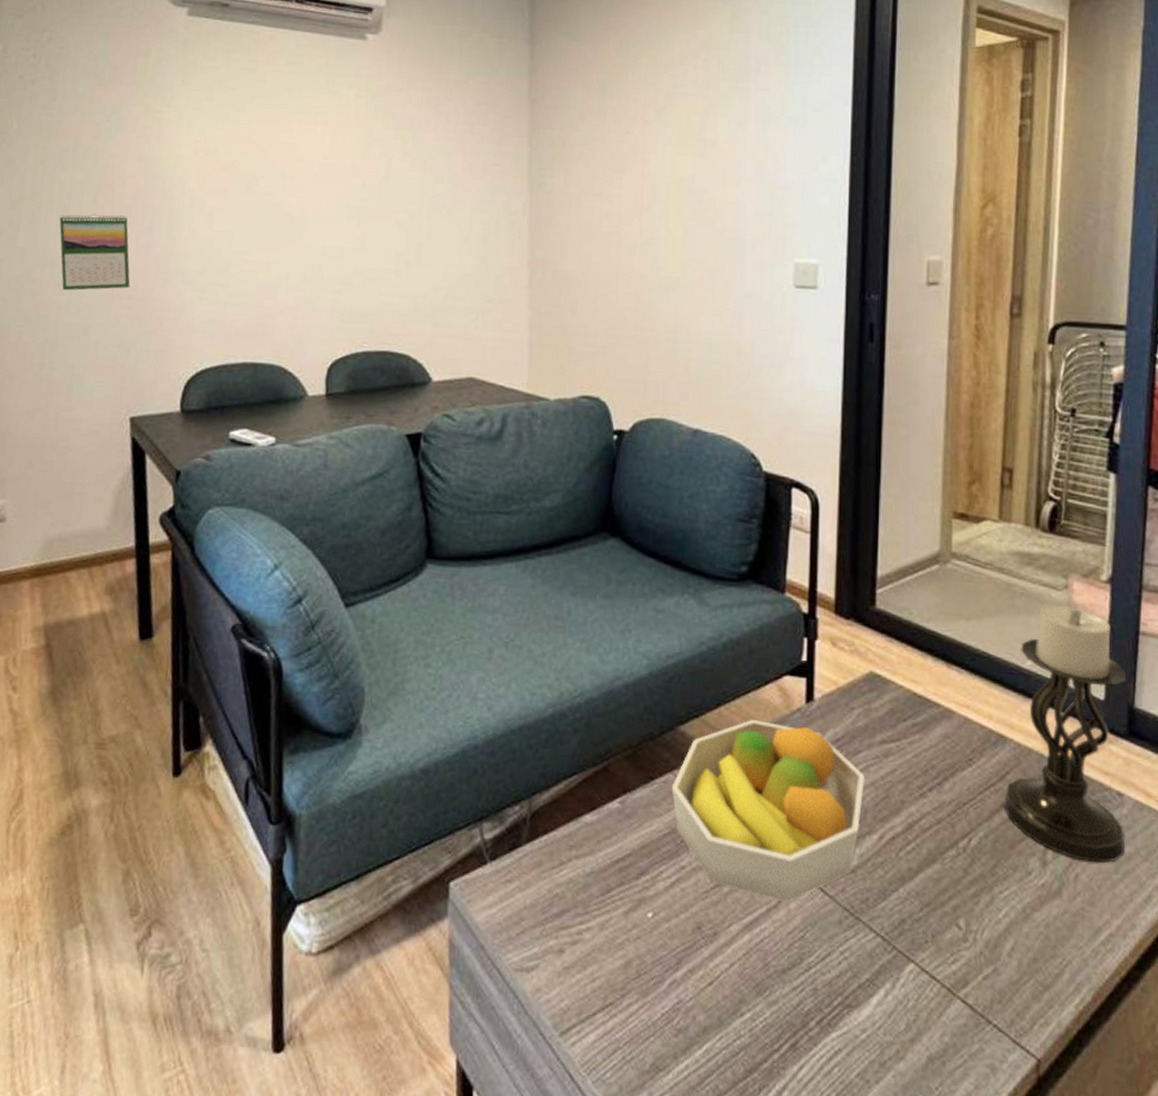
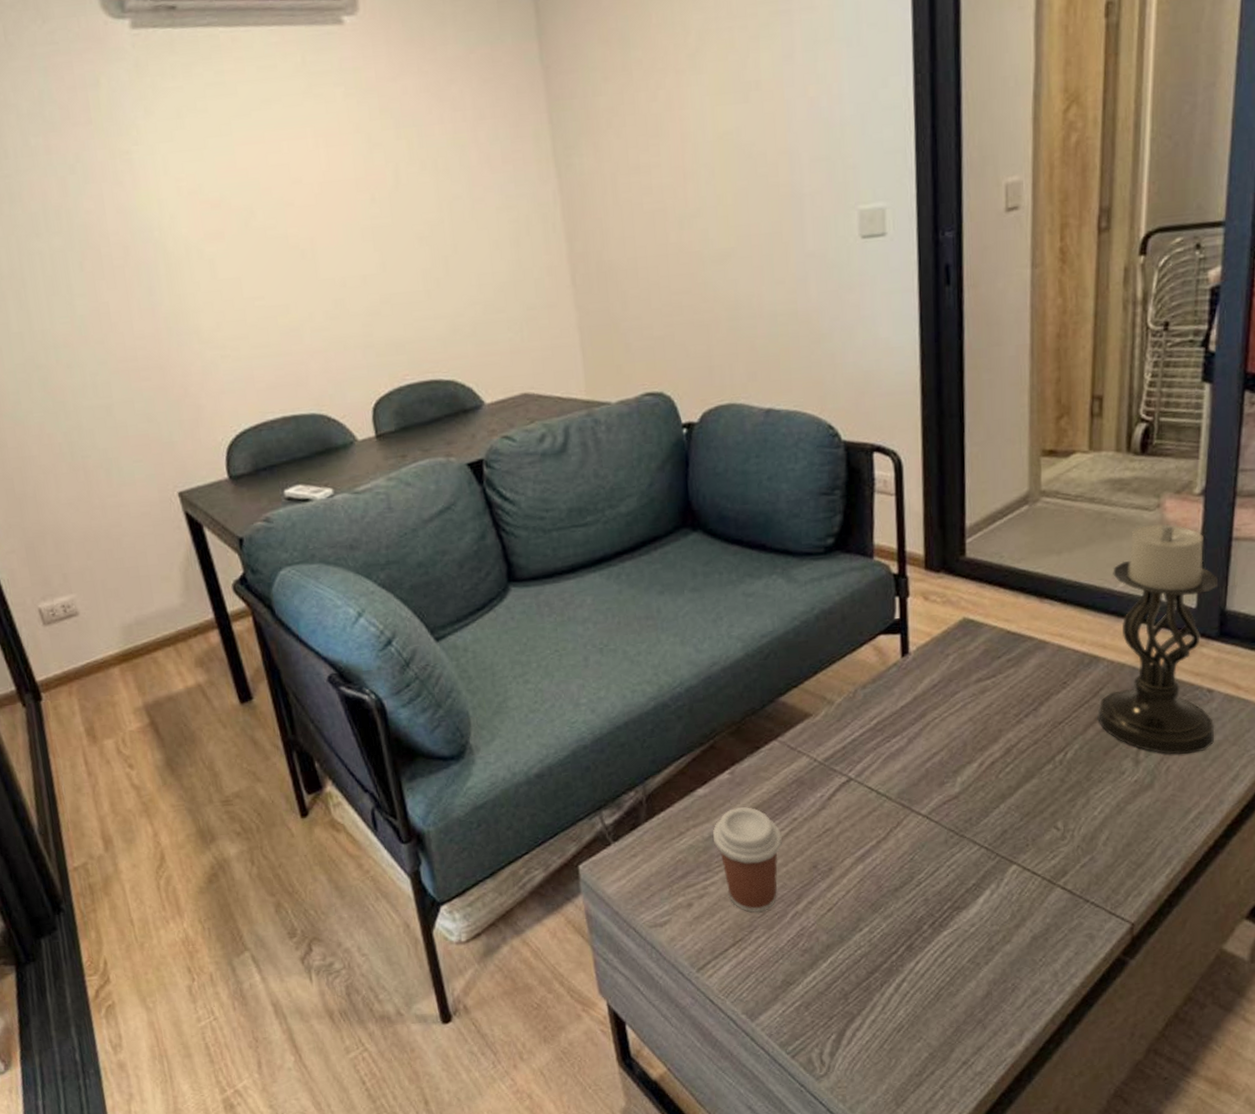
calendar: present [59,214,130,291] -> none [48,278,144,372]
coffee cup: none [595,843,667,974] -> present [713,807,782,913]
fruit bowl: present [671,720,864,903] -> none [777,679,963,834]

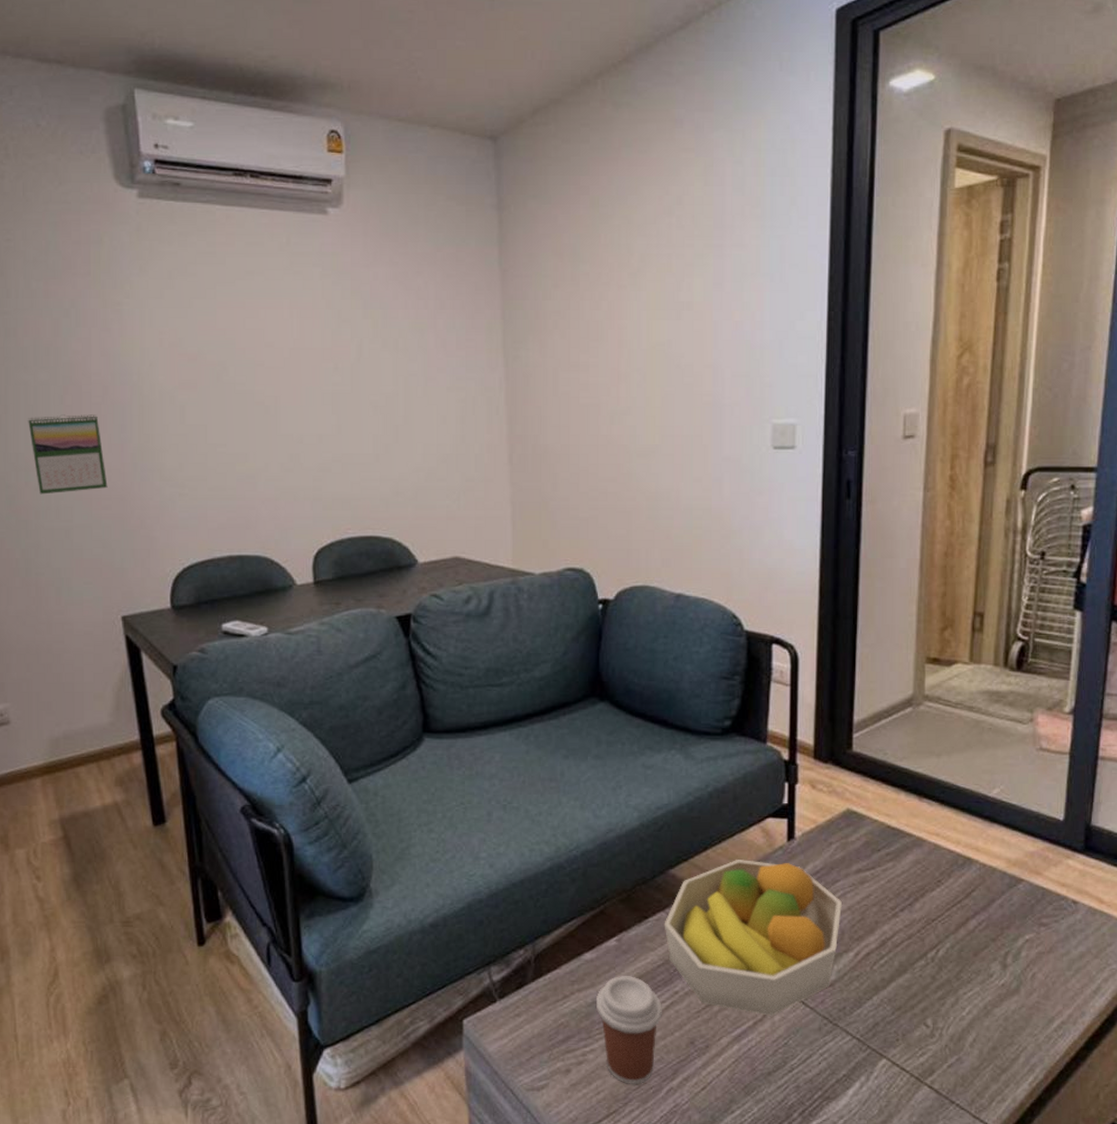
calendar: none [48,278,144,372] -> present [28,414,108,495]
fruit bowl: none [777,679,963,834] -> present [664,860,842,1016]
candle holder: present [1097,523,1218,755] -> none [969,737,1084,963]

